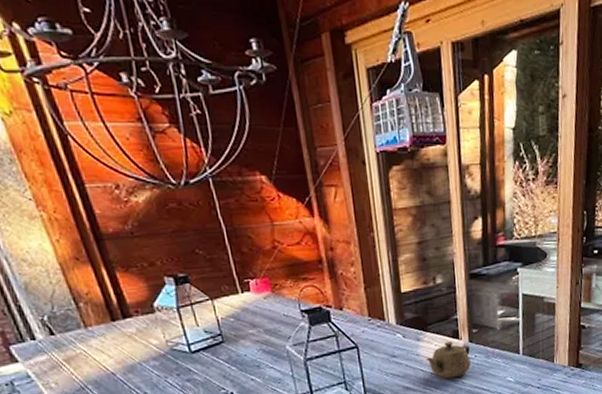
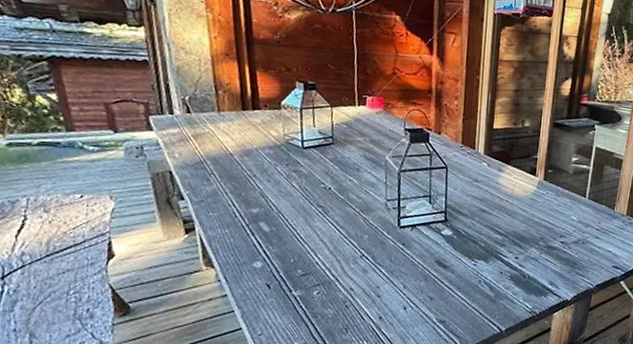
teapot: present [425,341,471,379] -> none [503,176,543,209]

